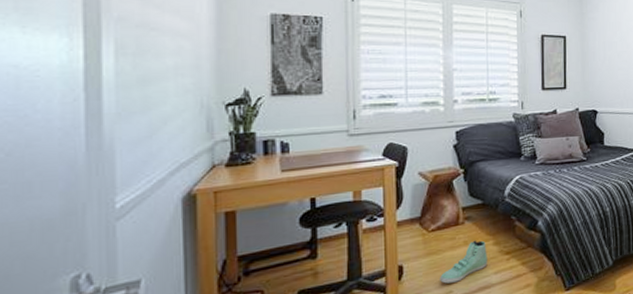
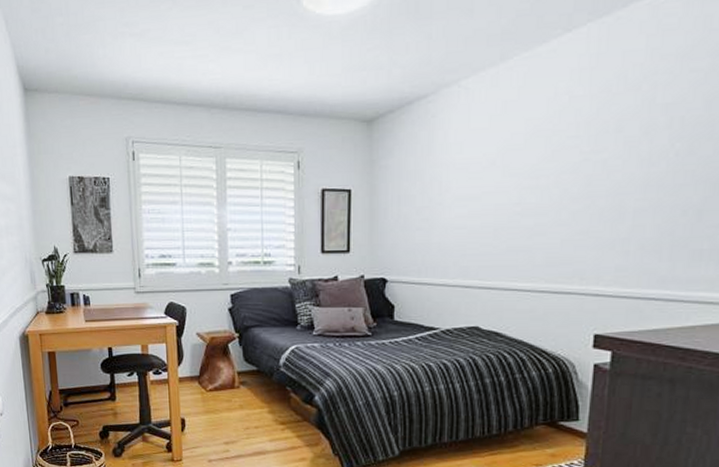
sneaker: present [439,240,488,284] -> none [216,405,262,443]

